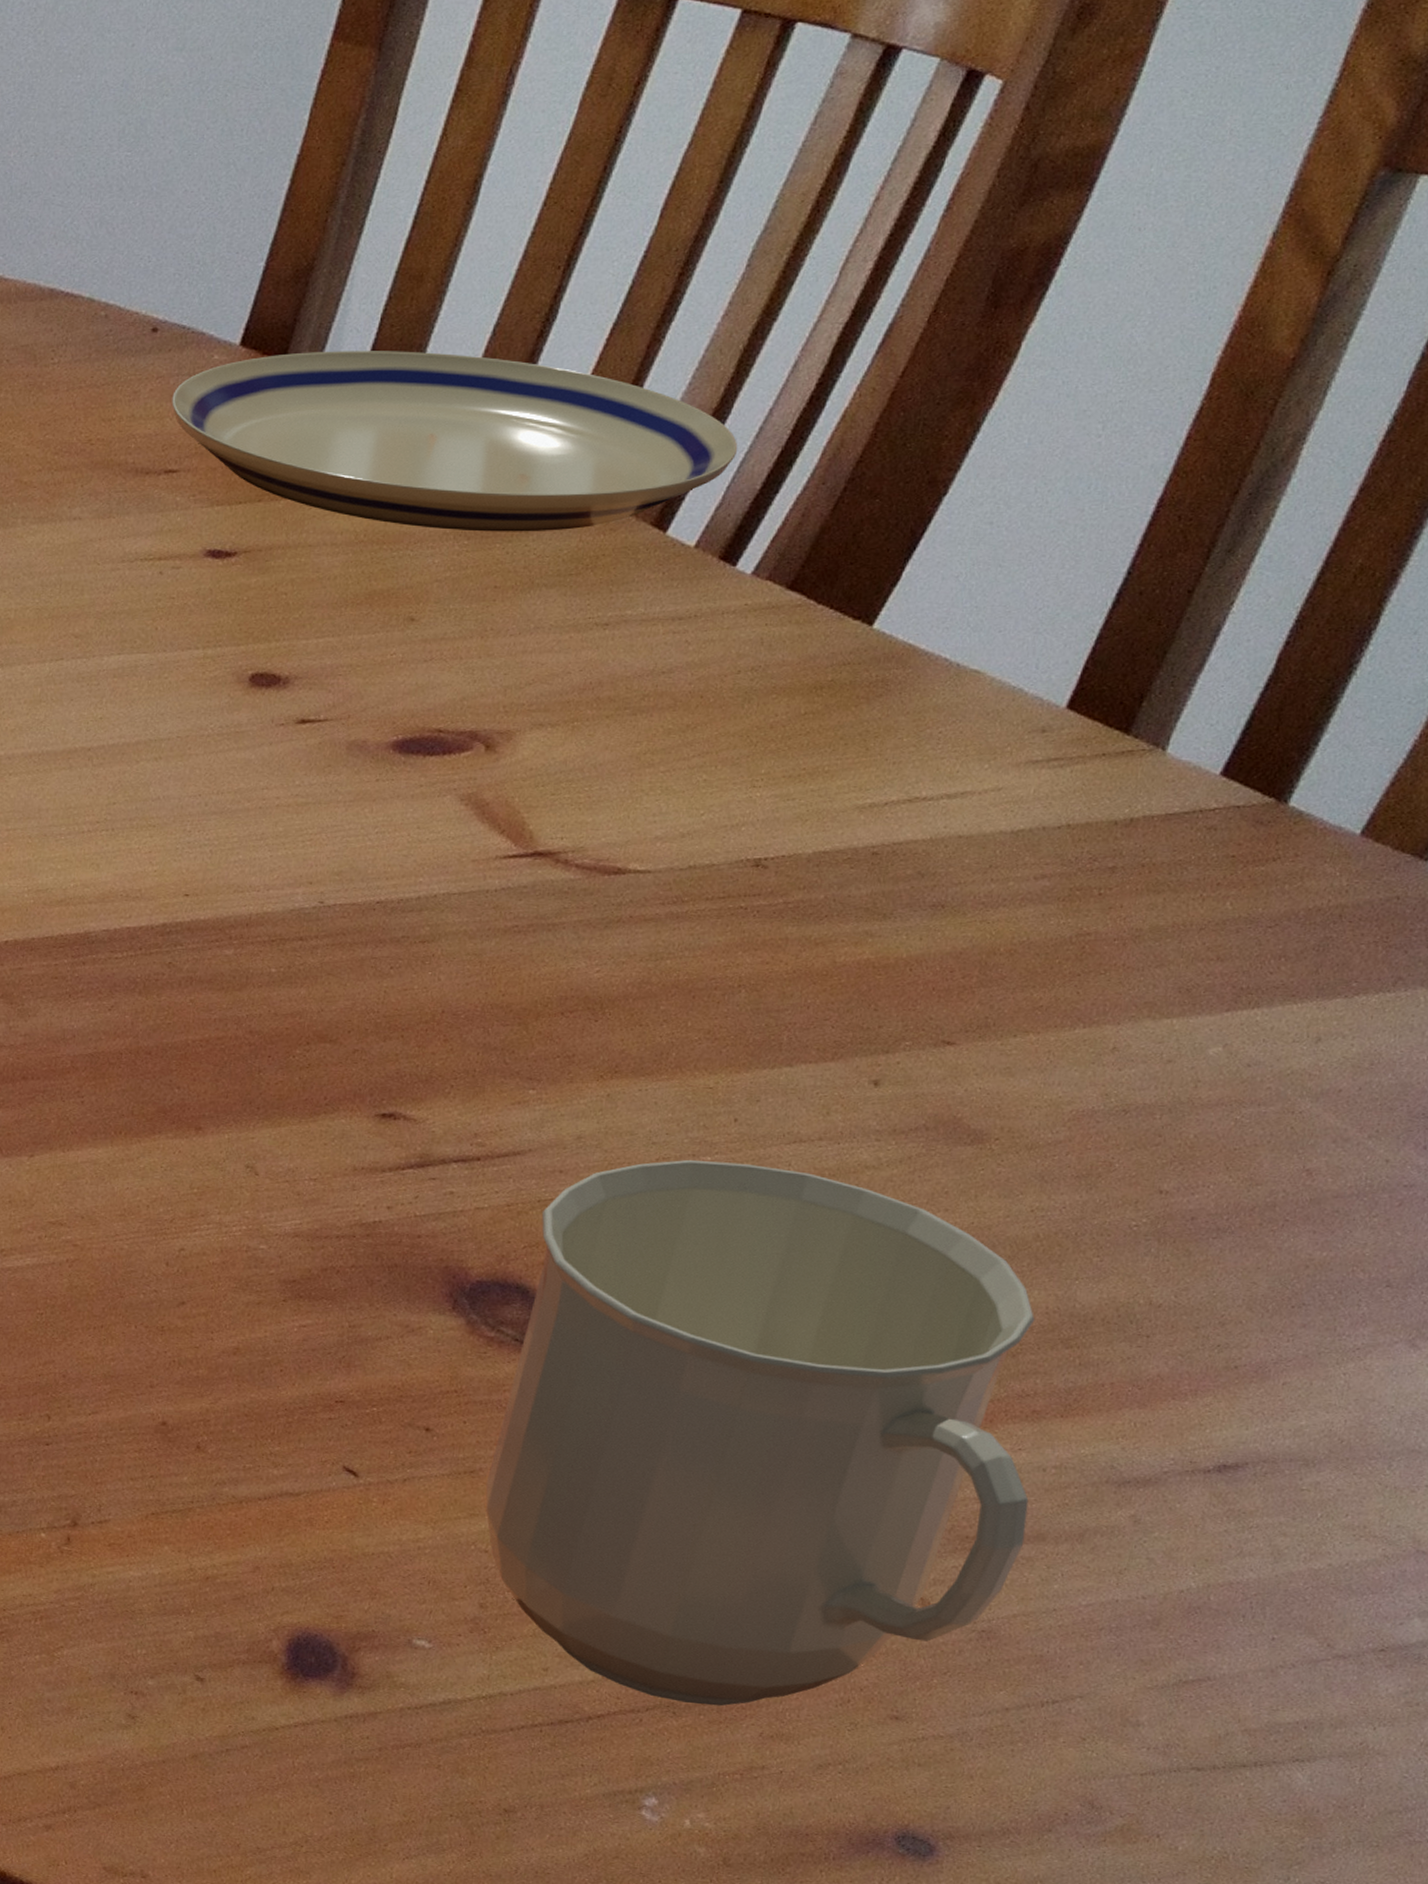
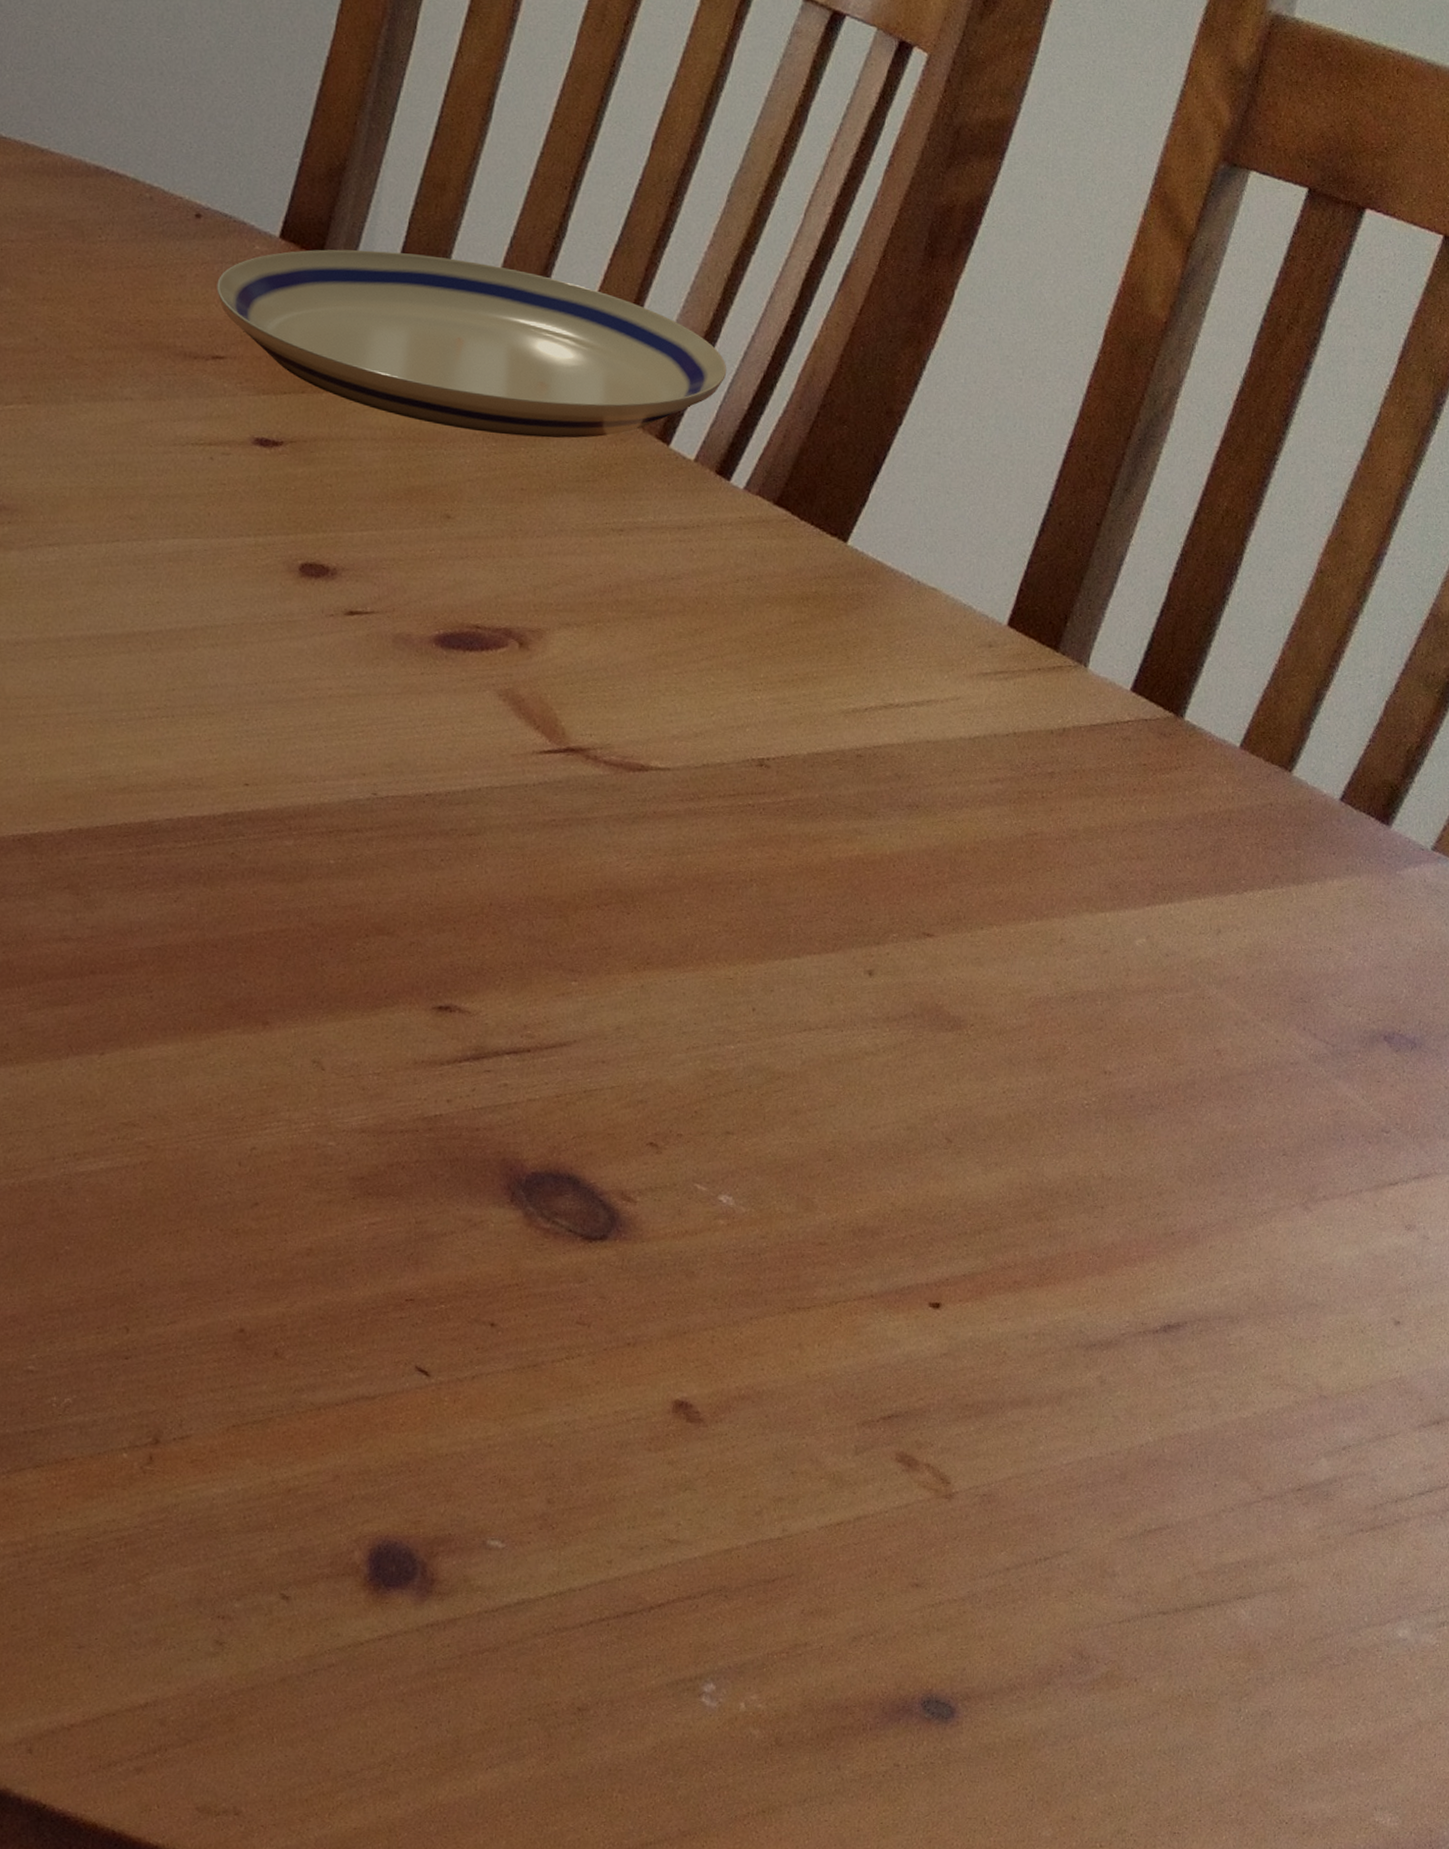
cup: present [485,1159,1036,1706] -> none [548,1048,1015,1586]

